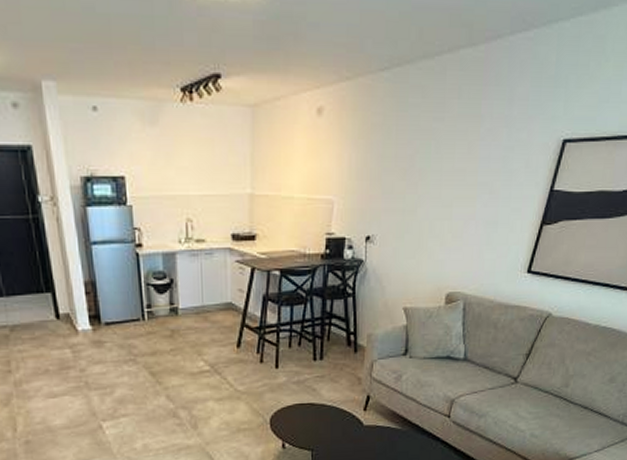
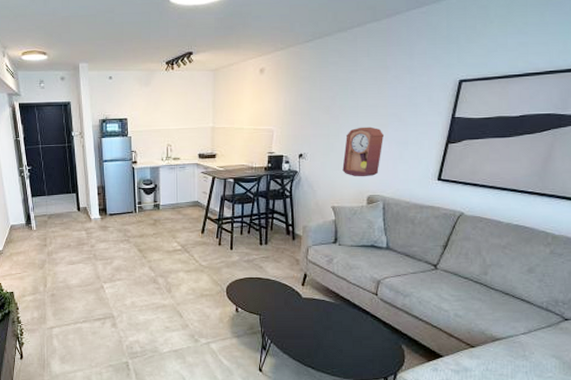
pendulum clock: none [418,200,472,269] -> present [342,126,385,177]

